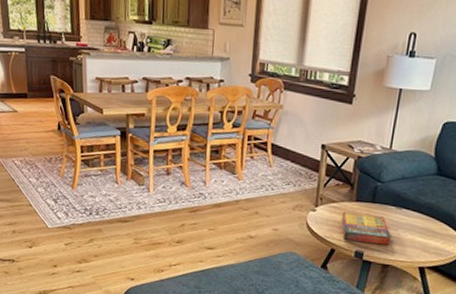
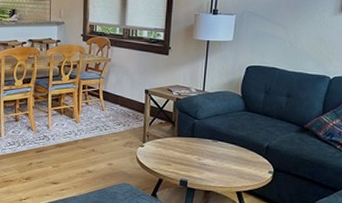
game compilation box: present [341,211,391,246] -> none [166,146,210,174]

